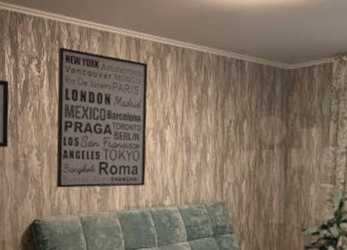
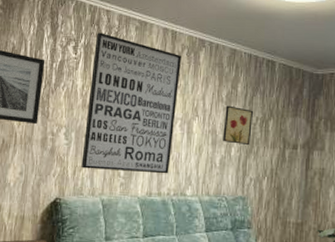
wall art: none [197,110,226,150] -> present [223,105,253,146]

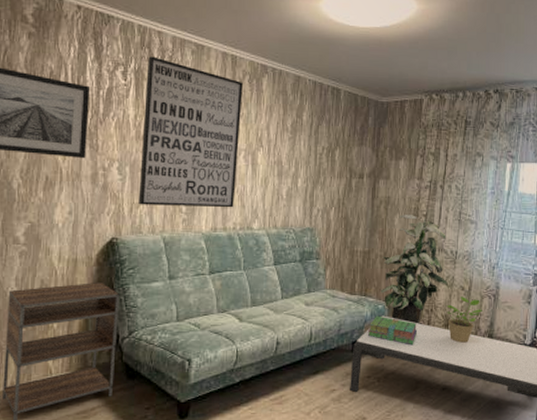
wall art: present [223,105,253,146] -> none [289,135,319,176]

